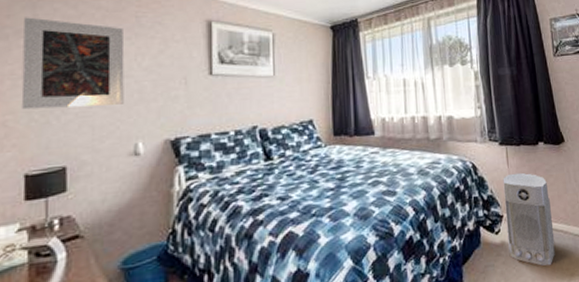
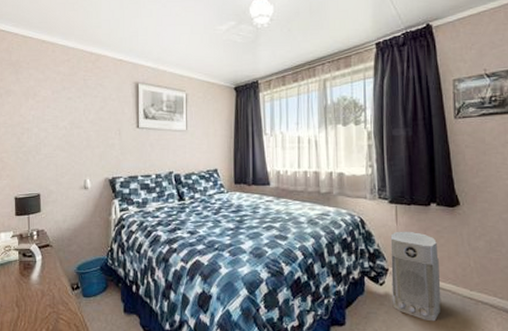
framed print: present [21,17,125,110] -> none [11,80,77,150]

